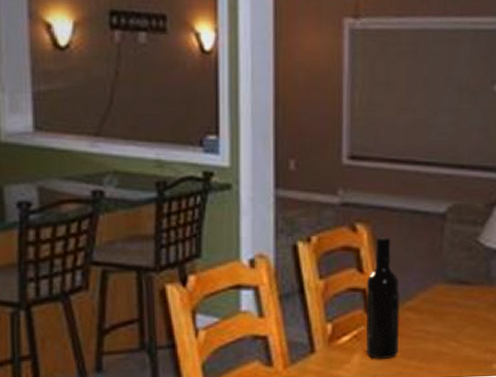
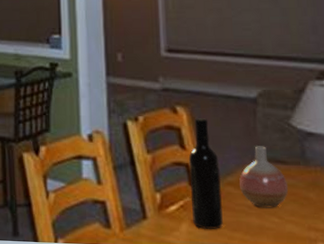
vase: none [420,266,470,333] -> present [239,146,289,208]

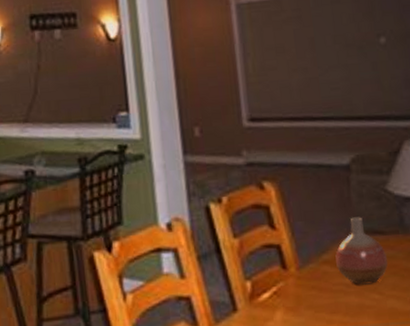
wine bottle: present [188,118,223,229] -> none [279,192,321,315]

